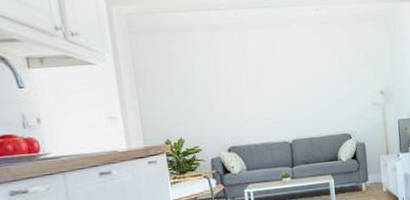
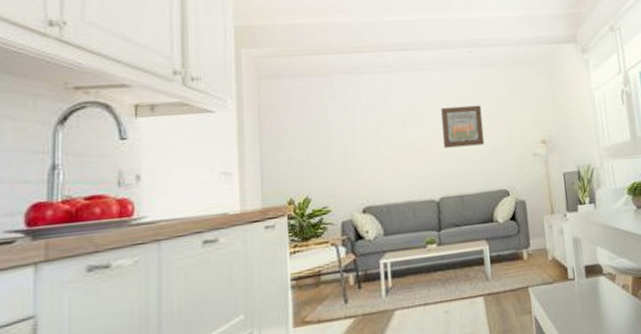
wall art: none [292,59,330,98] -> present [441,105,485,148]

